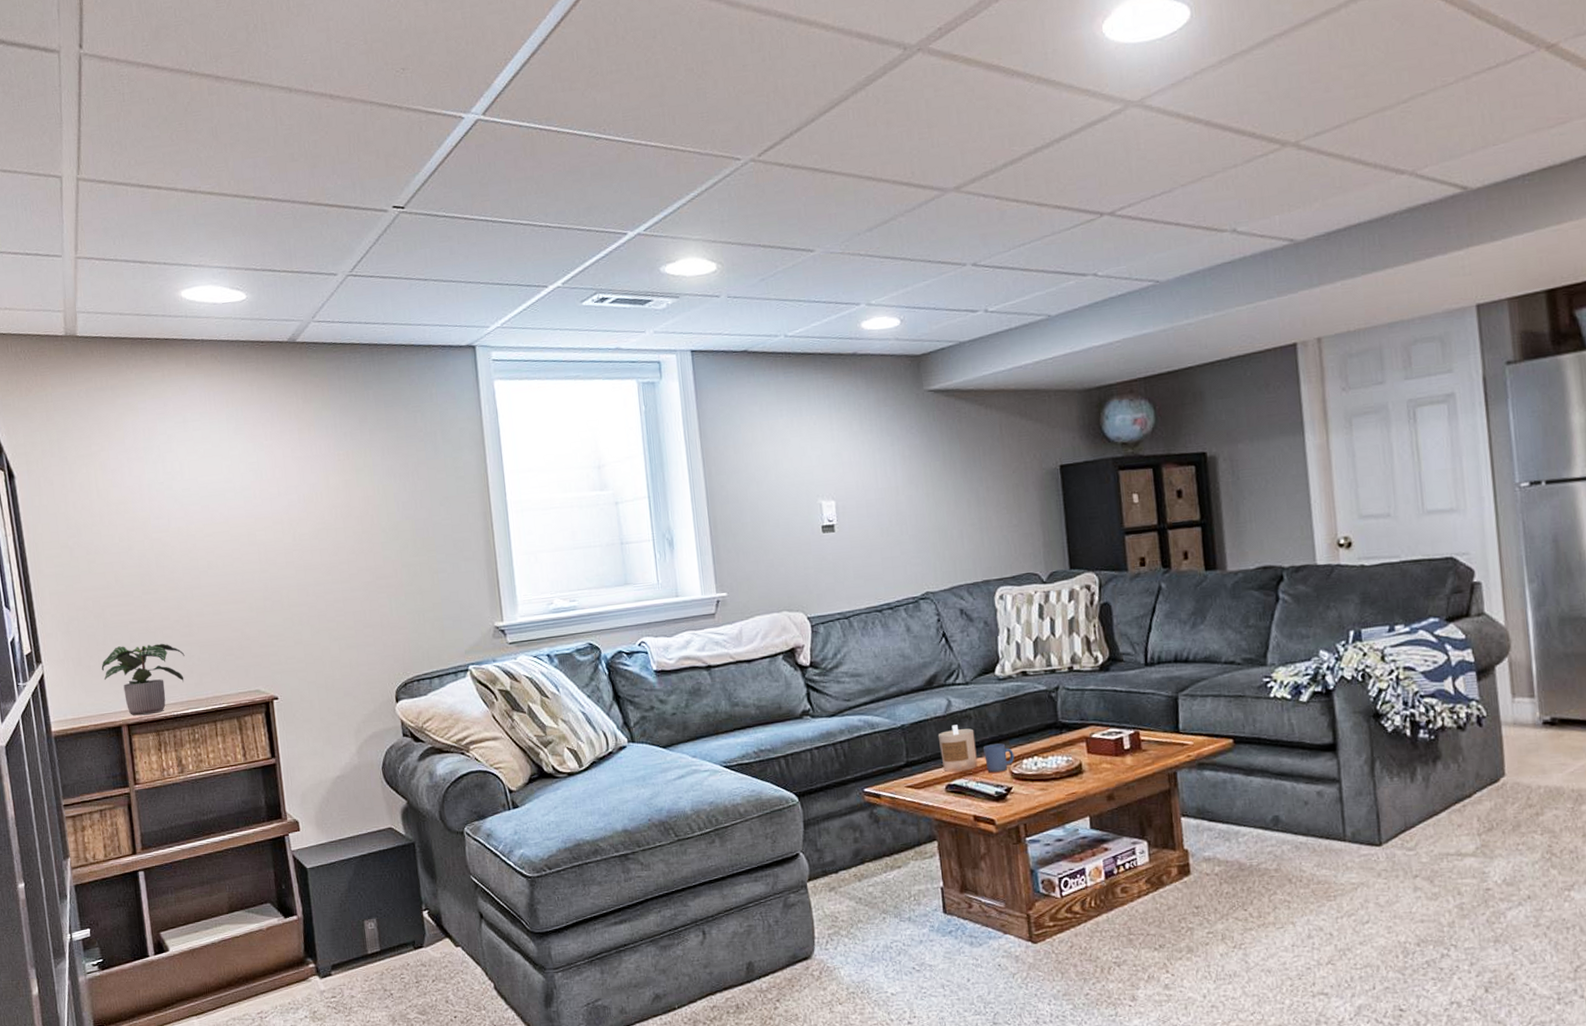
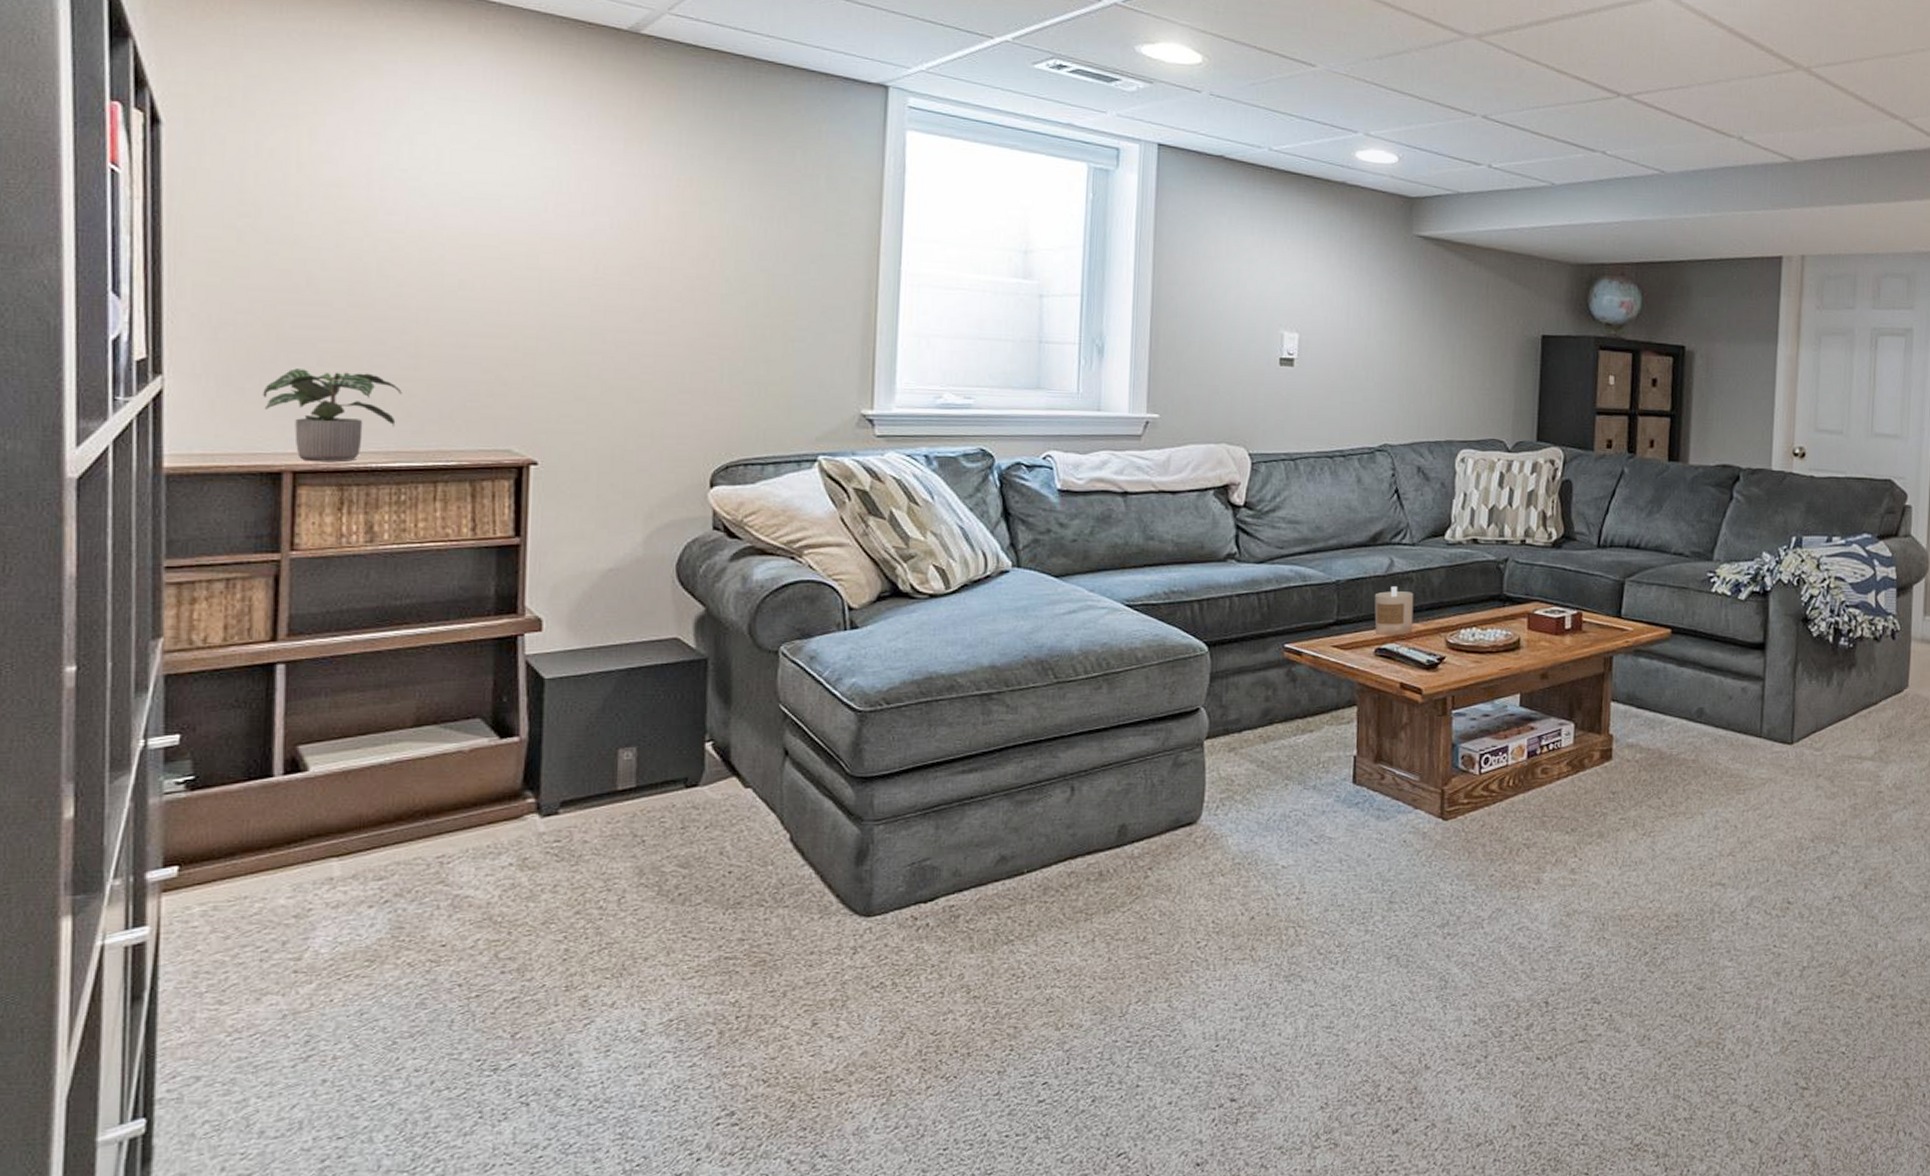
mug: present [983,743,1015,774] -> none [1421,610,1453,641]

